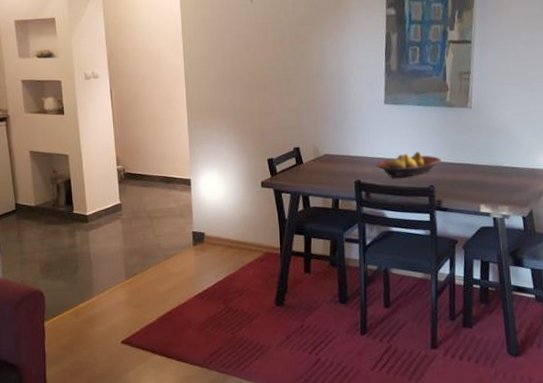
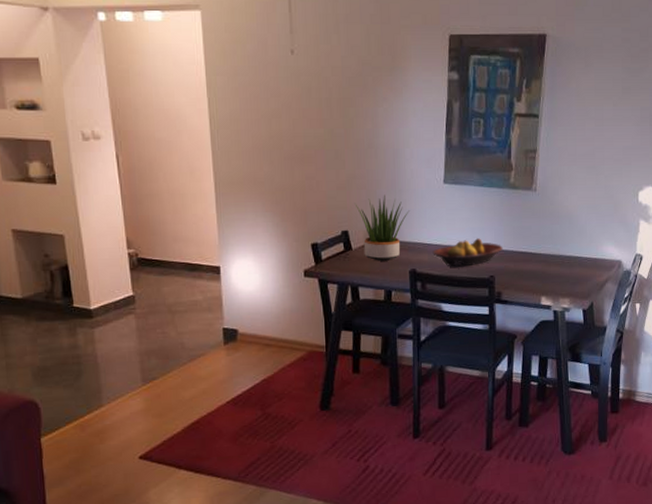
potted plant: none [305,115,354,173] -> present [354,194,409,261]

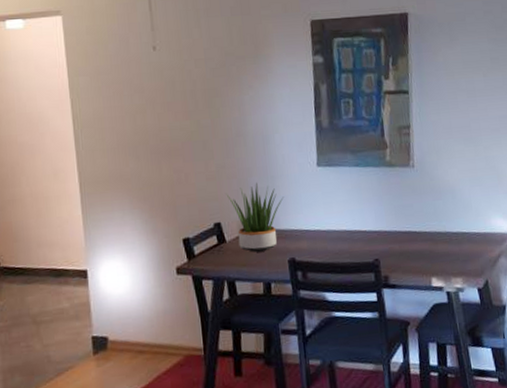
fruit bowl: present [432,238,503,267] -> none [311,220,385,253]

